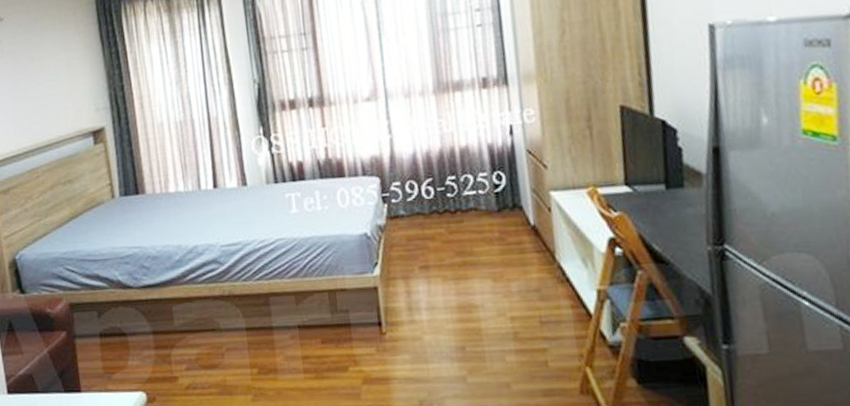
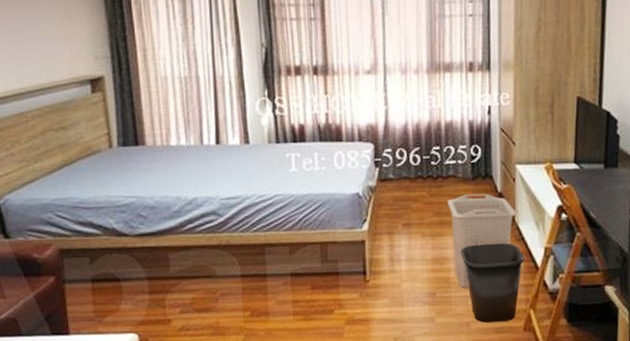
laundry basket: none [469,227,557,341] -> present [446,193,517,288]
waste bin: none [490,285,574,383] -> present [459,242,526,323]

